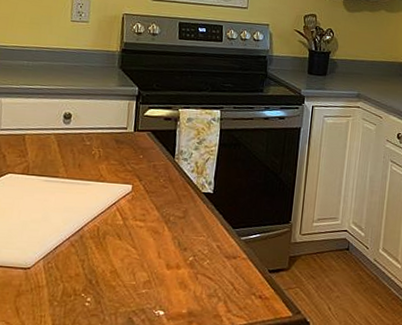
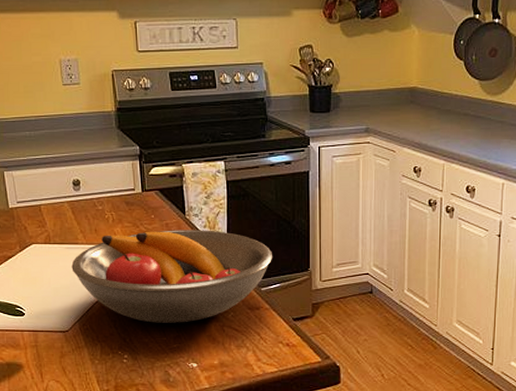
fruit bowl: none [46,171,256,268] -> present [71,230,272,323]

